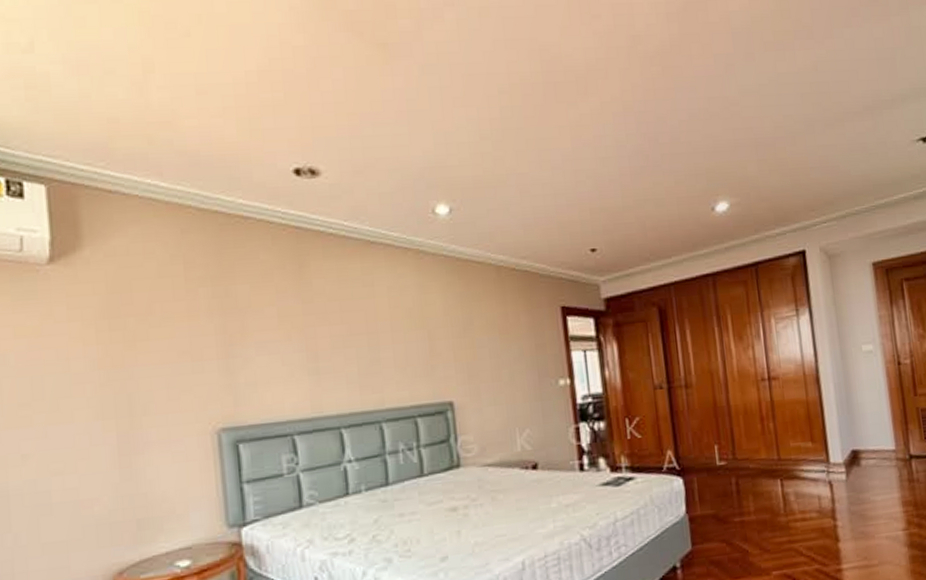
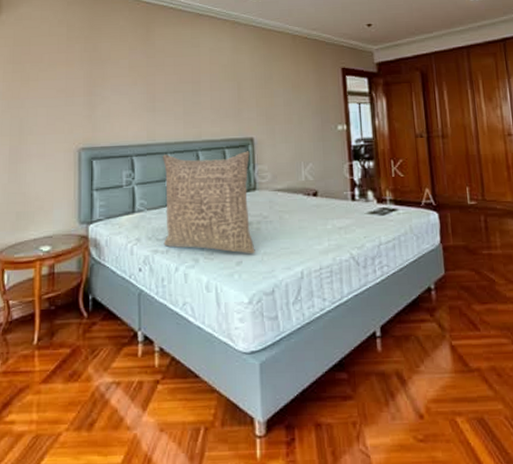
pillow: none [335,418,464,548] -> present [163,151,255,254]

